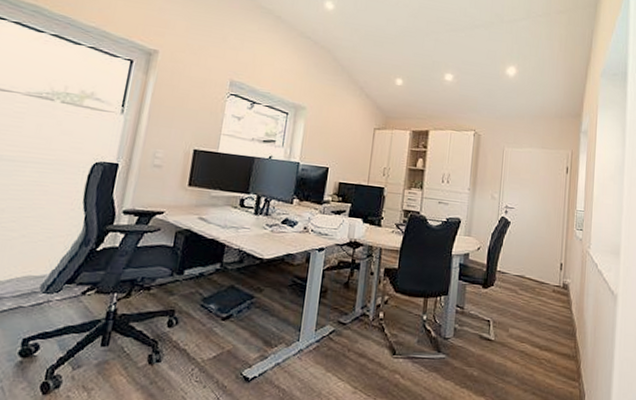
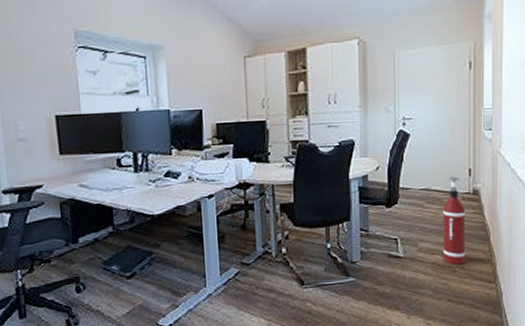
fire extinguisher: none [531,268,555,358] -> present [443,177,466,265]

